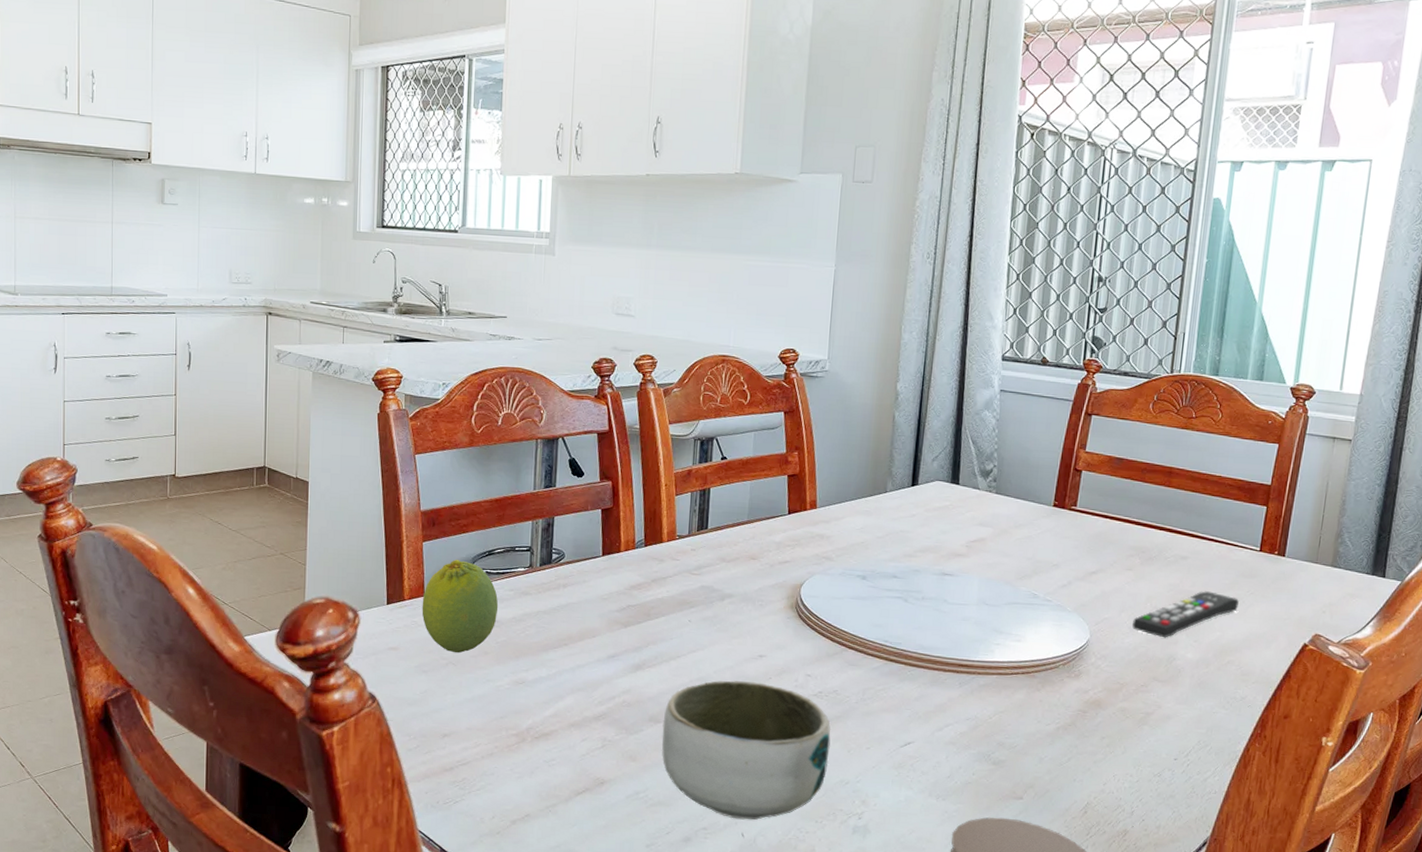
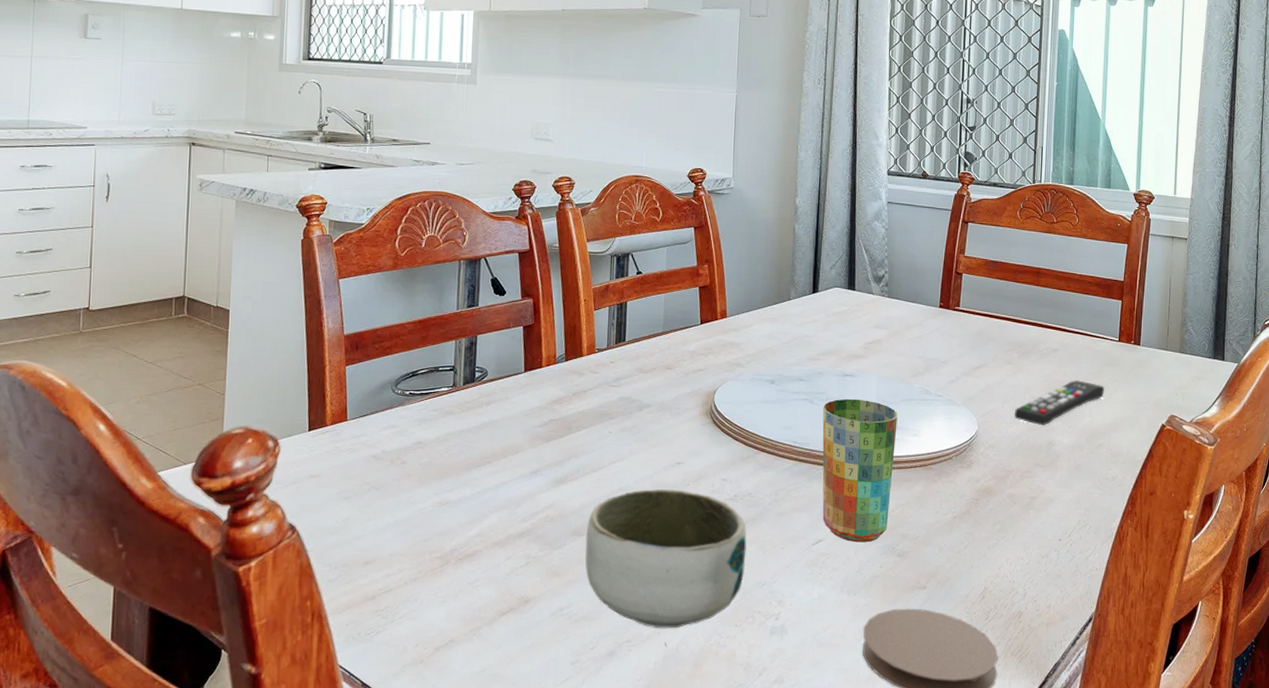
fruit: present [422,560,499,653] -> none [344,382,422,477]
cup: none [912,599,1000,748] -> present [822,398,898,543]

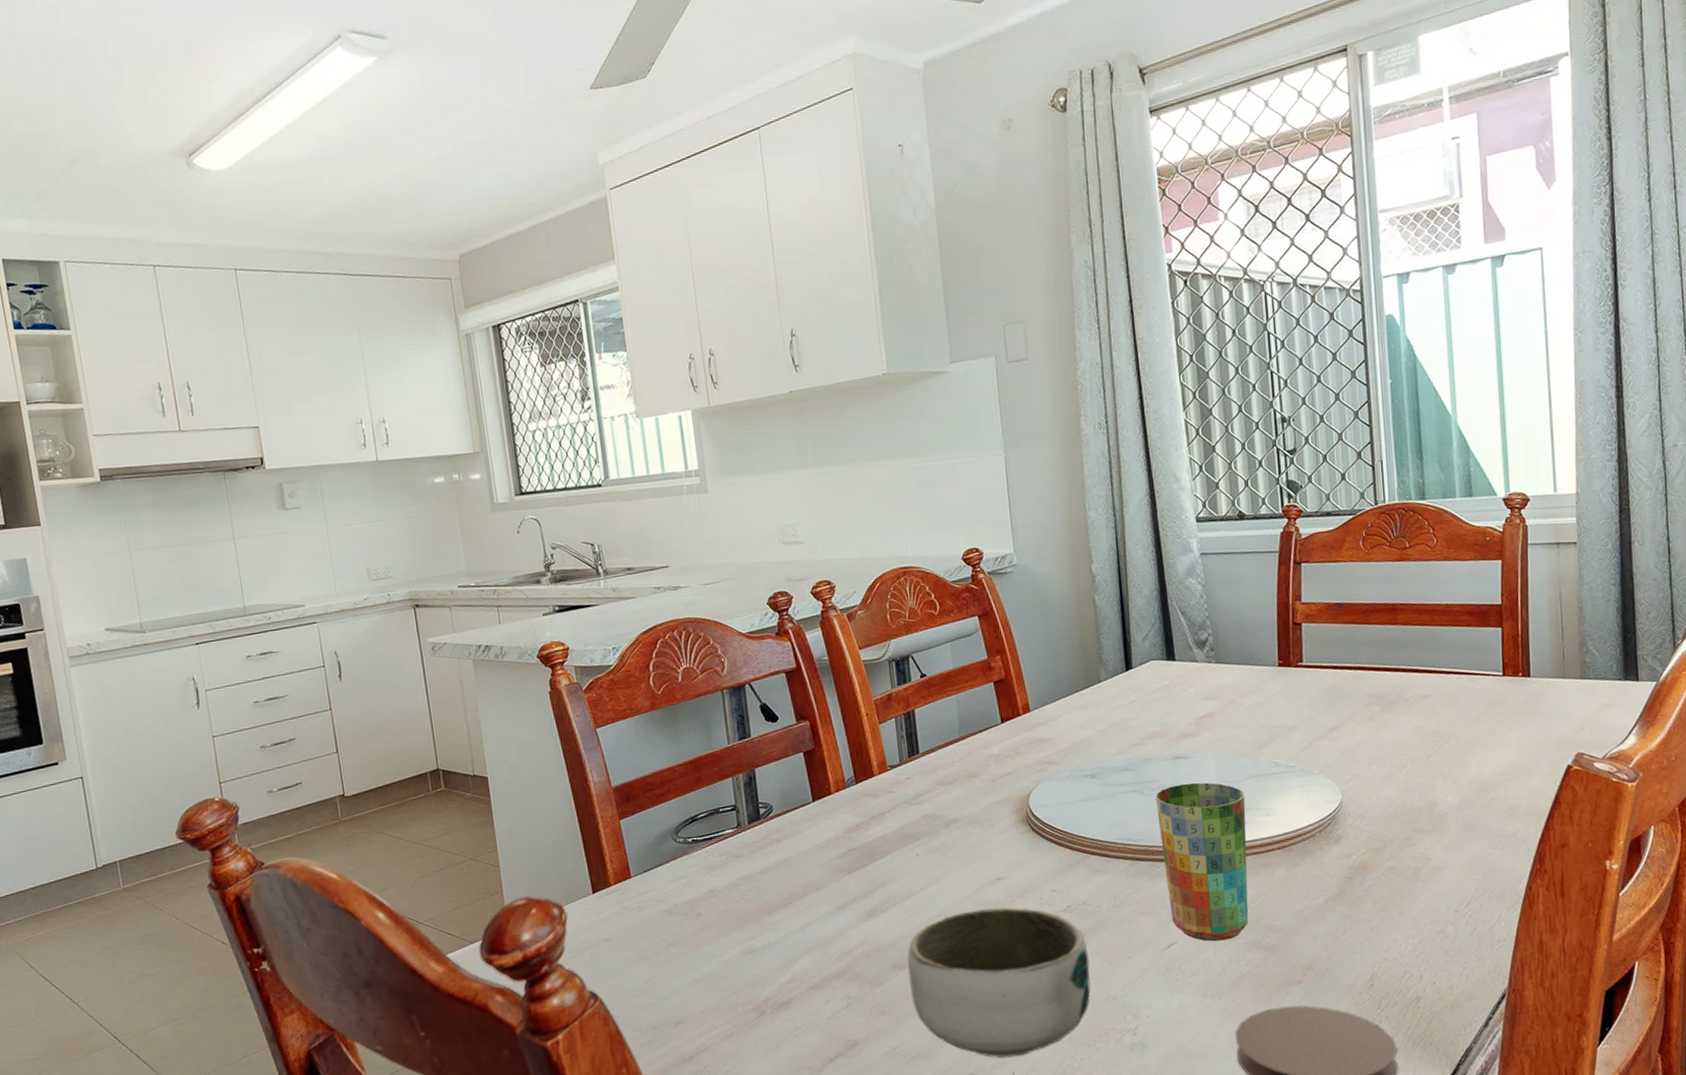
remote control: present [1015,380,1104,426] -> none [1384,727,1491,785]

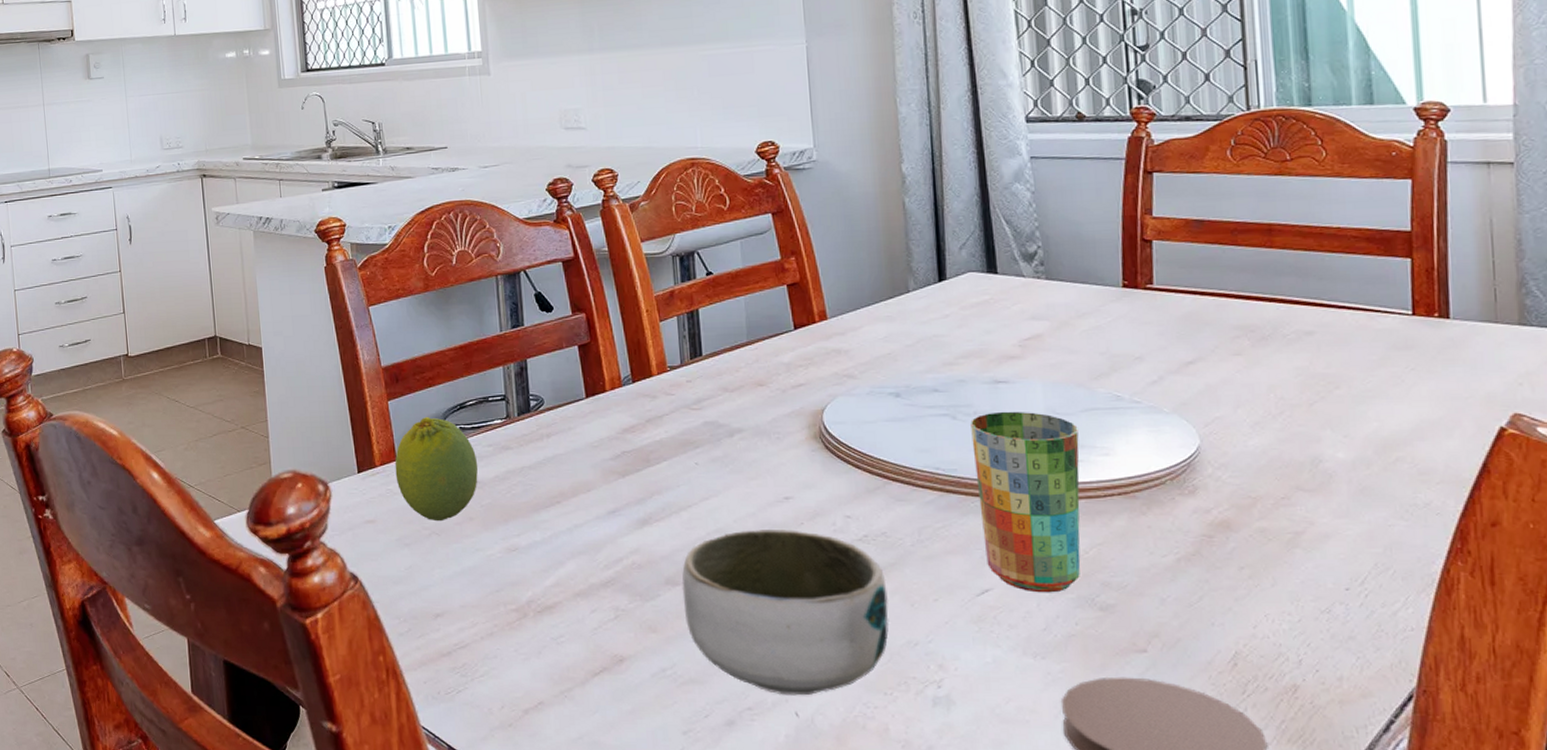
fruit: none [629,833,712,933] -> present [394,417,479,522]

